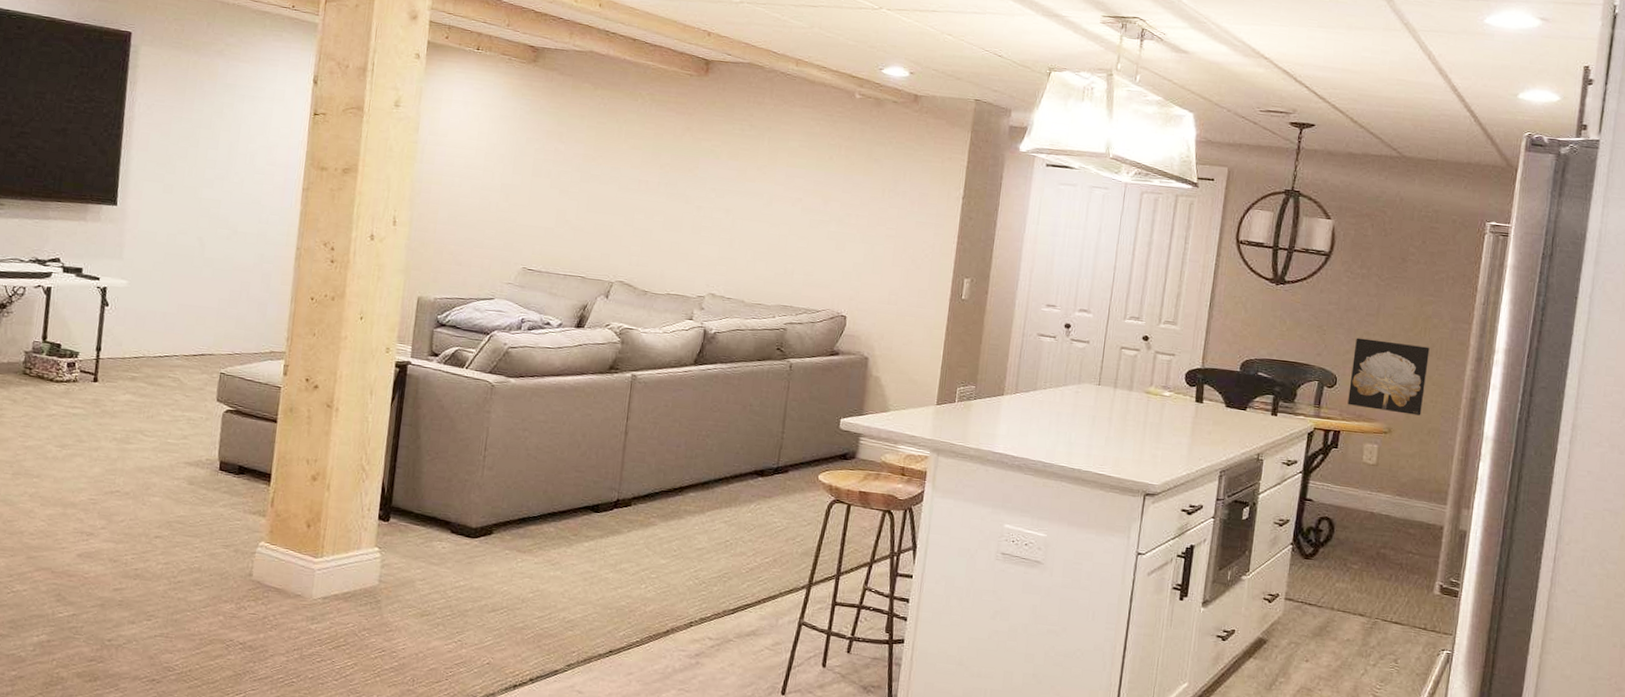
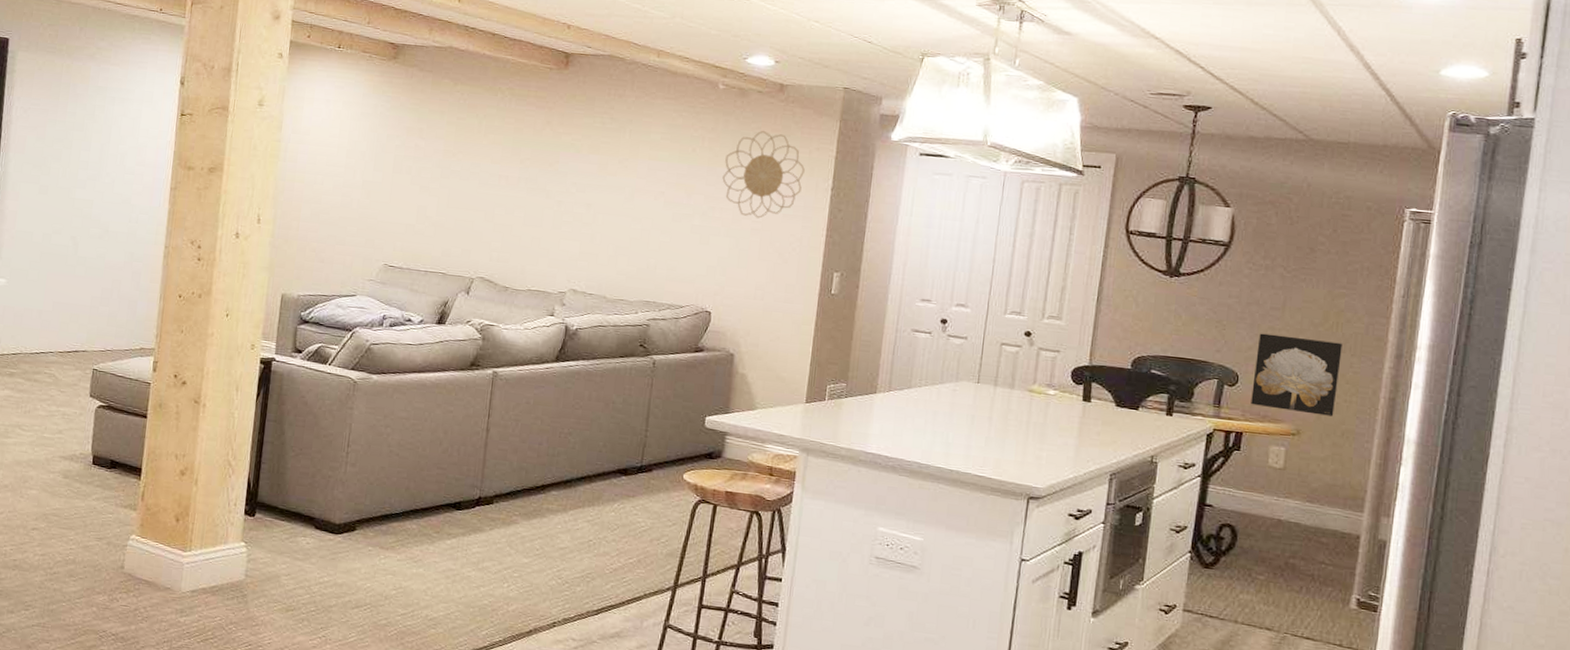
decorative wall piece: none [858,139,938,226] -> present [722,130,805,219]

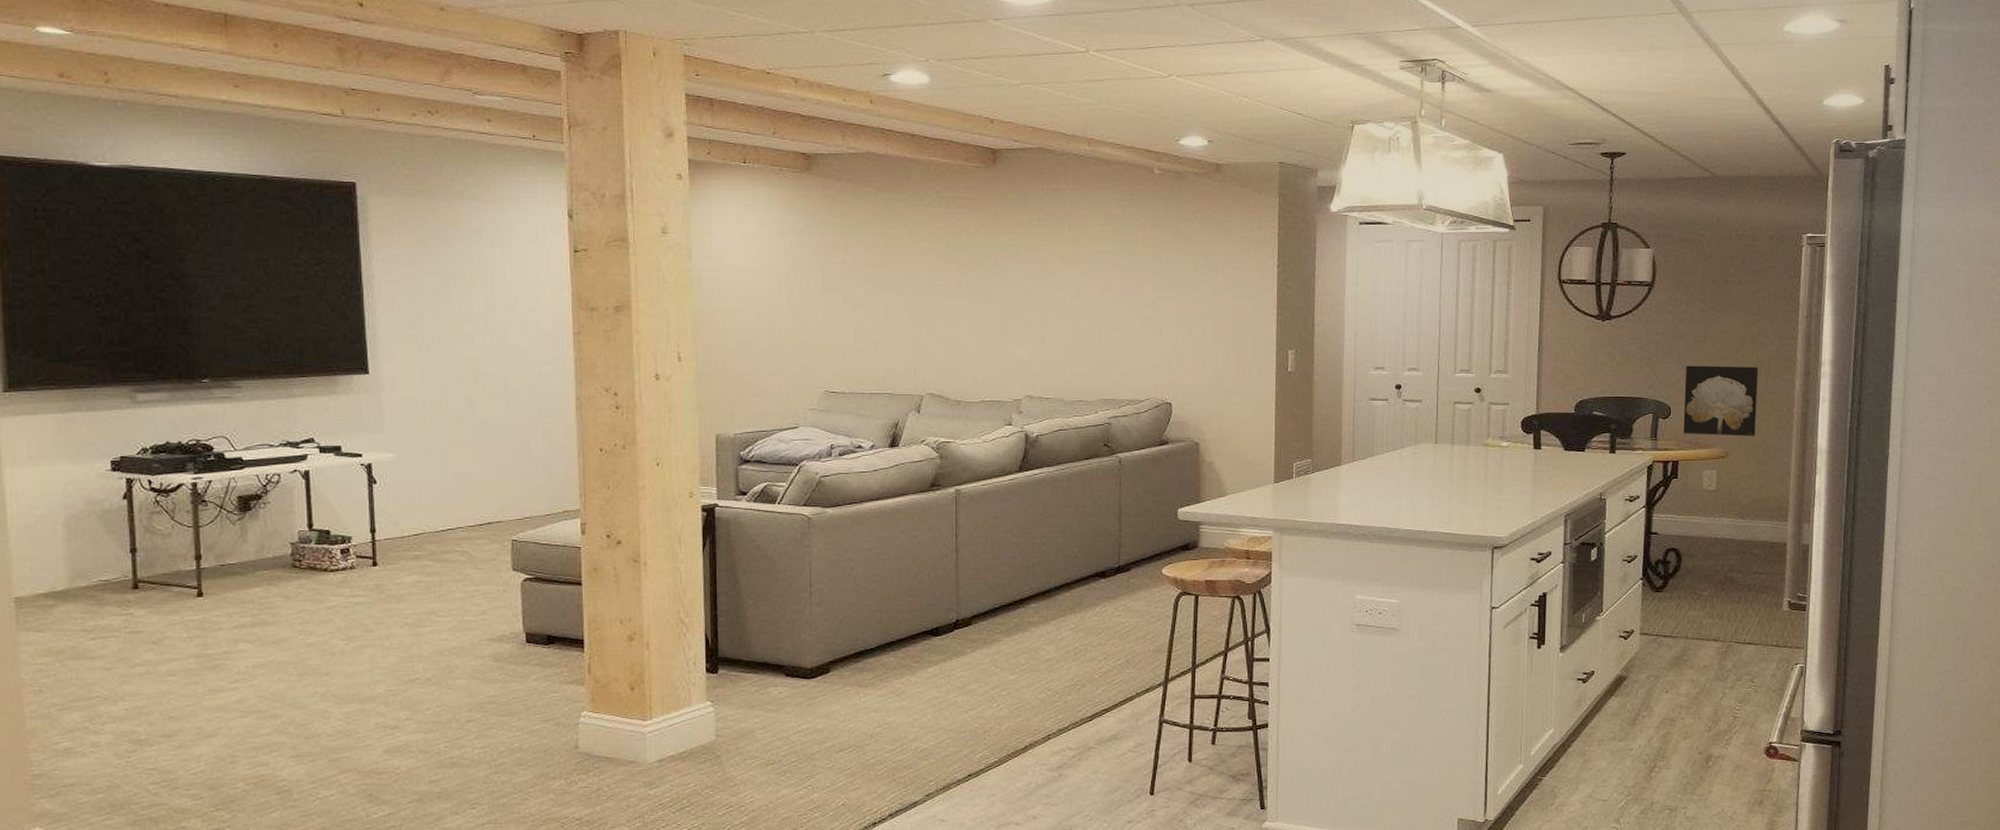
decorative wall piece: present [722,130,805,219] -> none [1168,213,1249,303]

